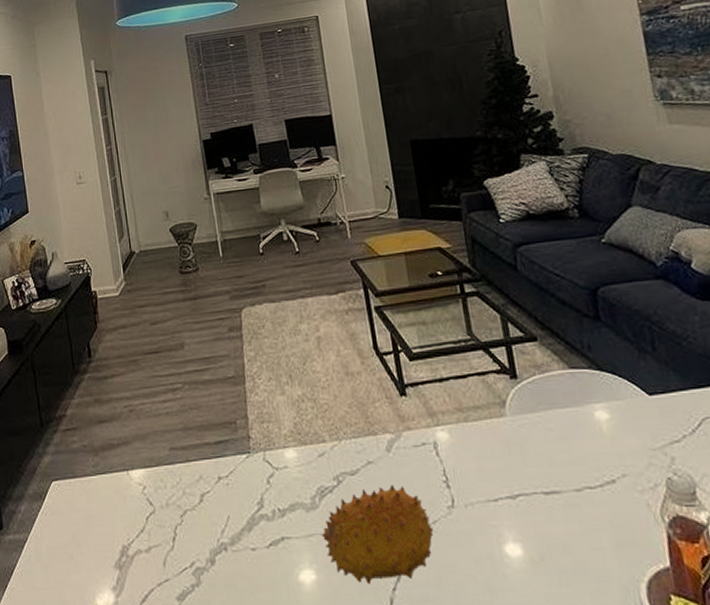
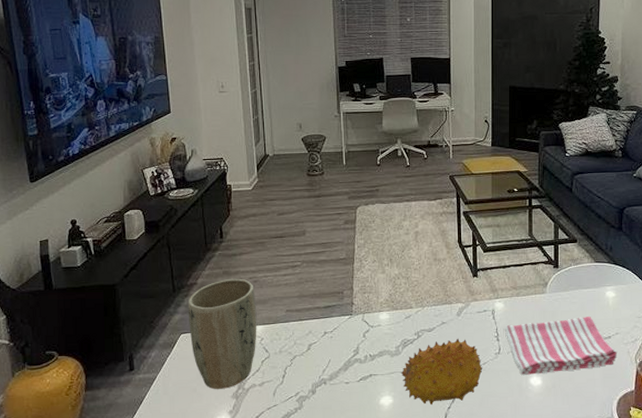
plant pot: none [57,407,138,557] -> present [187,278,257,390]
dish towel: none [454,450,631,541] -> present [504,317,618,376]

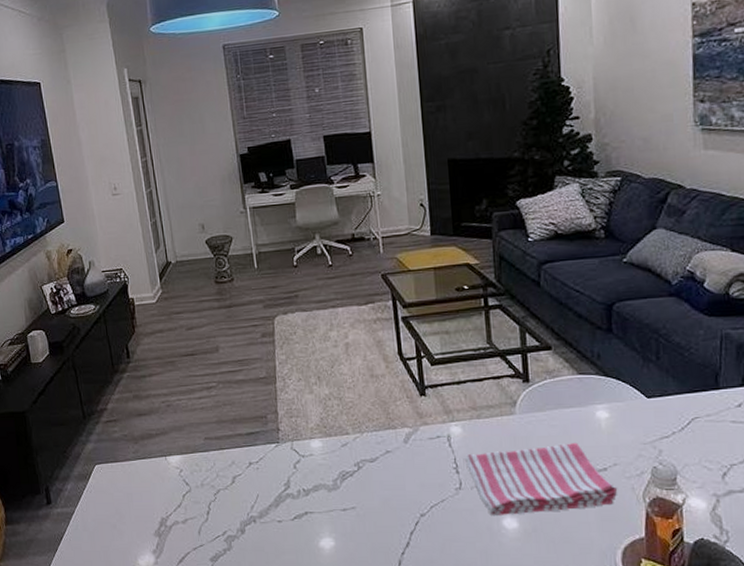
plant pot: present [187,278,257,390] -> none [99,403,176,527]
fruit: present [400,338,483,404] -> none [341,470,441,549]

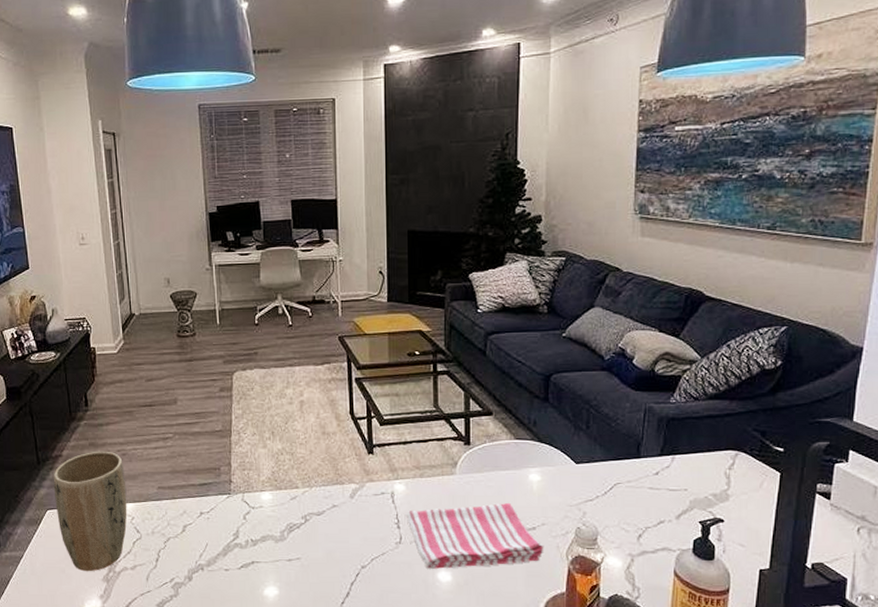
plant pot: none [99,403,176,527] -> present [53,451,127,572]

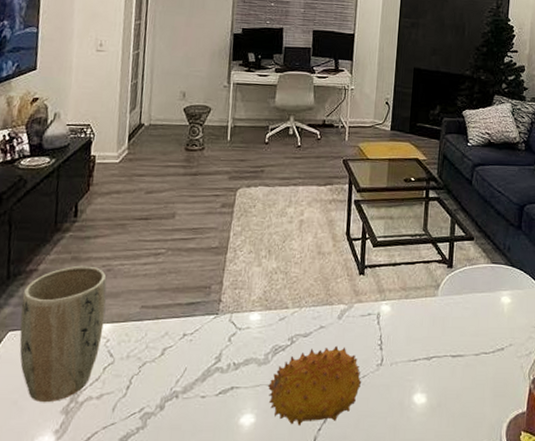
fruit: none [286,524,381,598] -> present [267,345,362,425]
dish towel: present [405,503,544,570] -> none [389,324,510,392]

